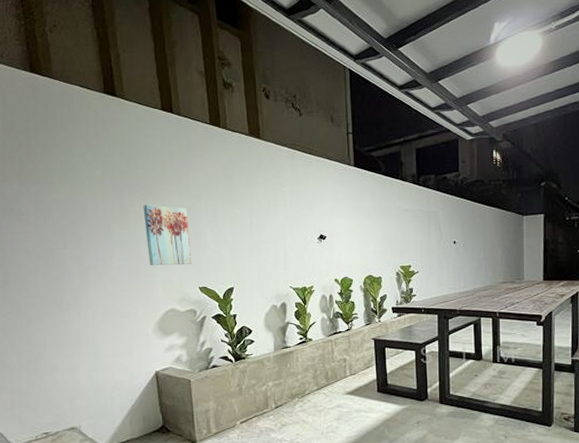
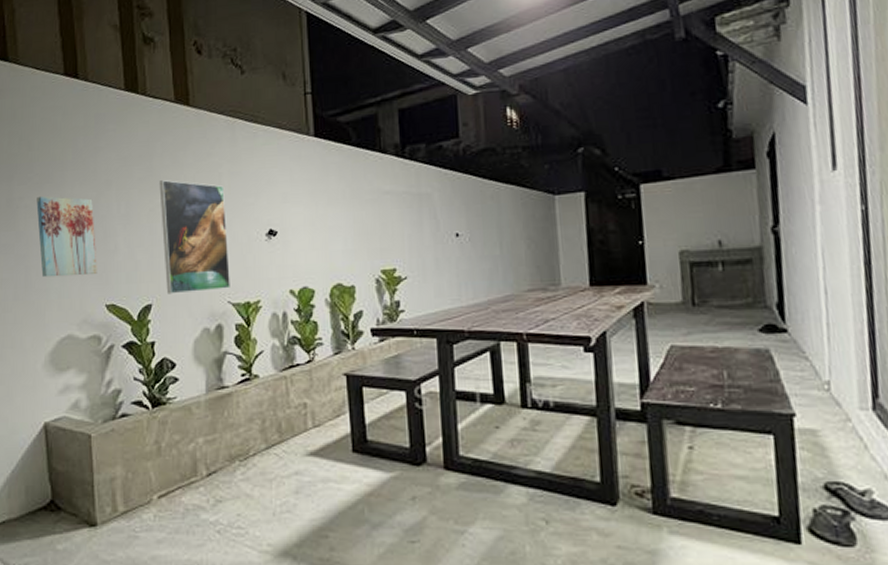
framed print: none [238,195,292,281] -> present [159,180,230,295]

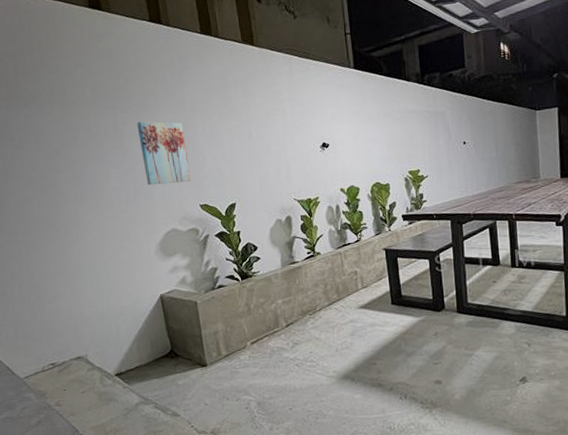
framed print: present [159,180,230,295] -> none [234,106,295,195]

